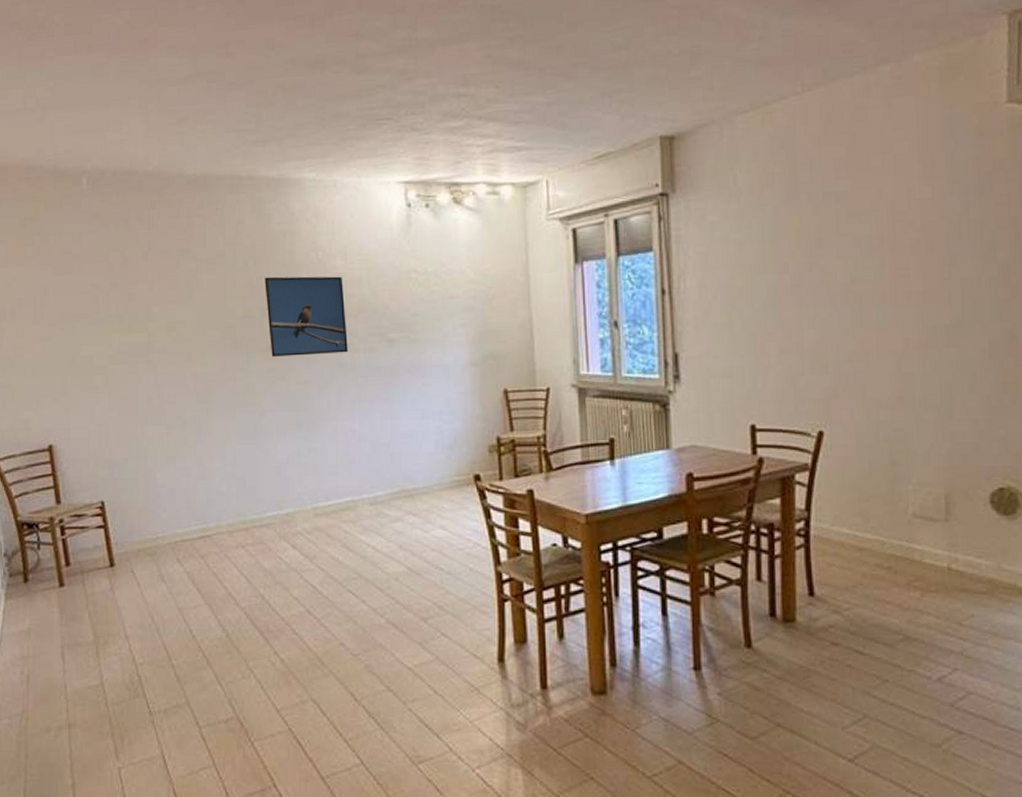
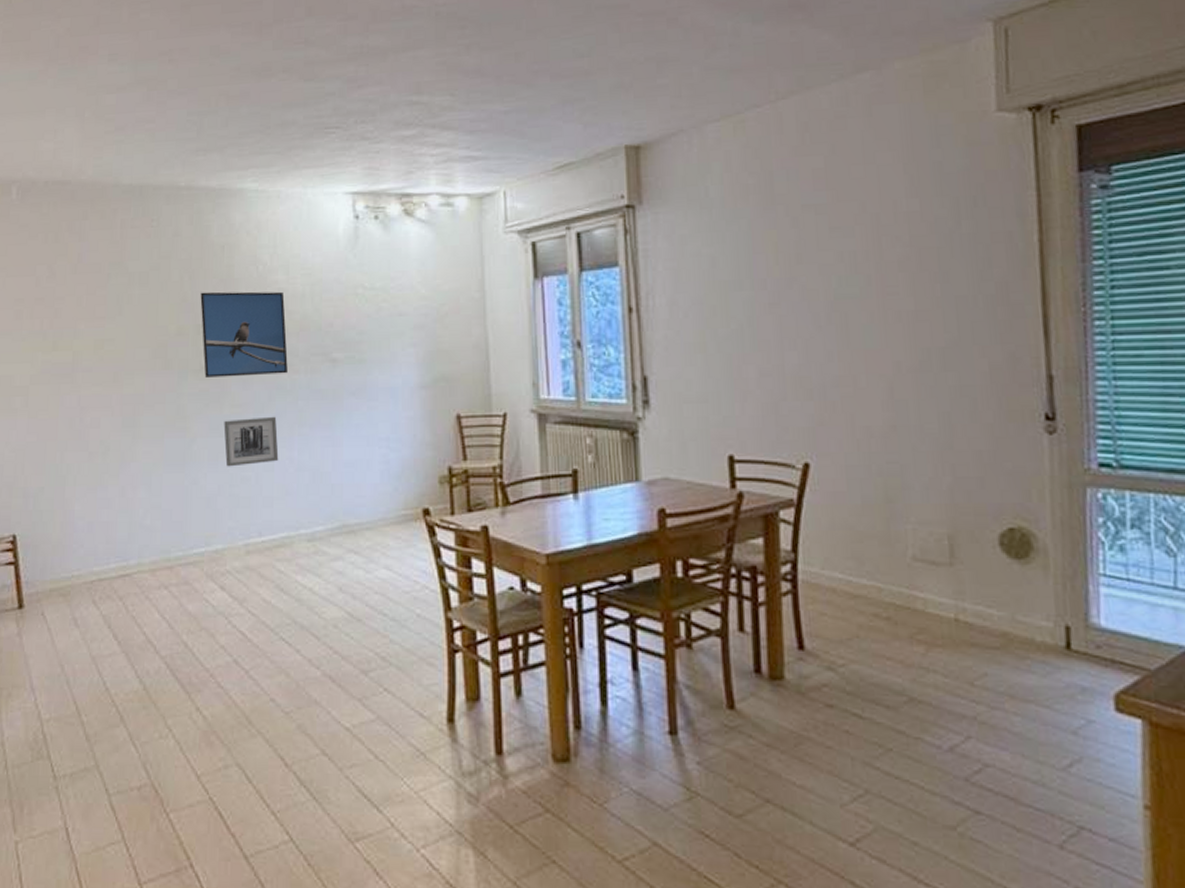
wall art: none [290,392,342,438] -> present [223,416,279,467]

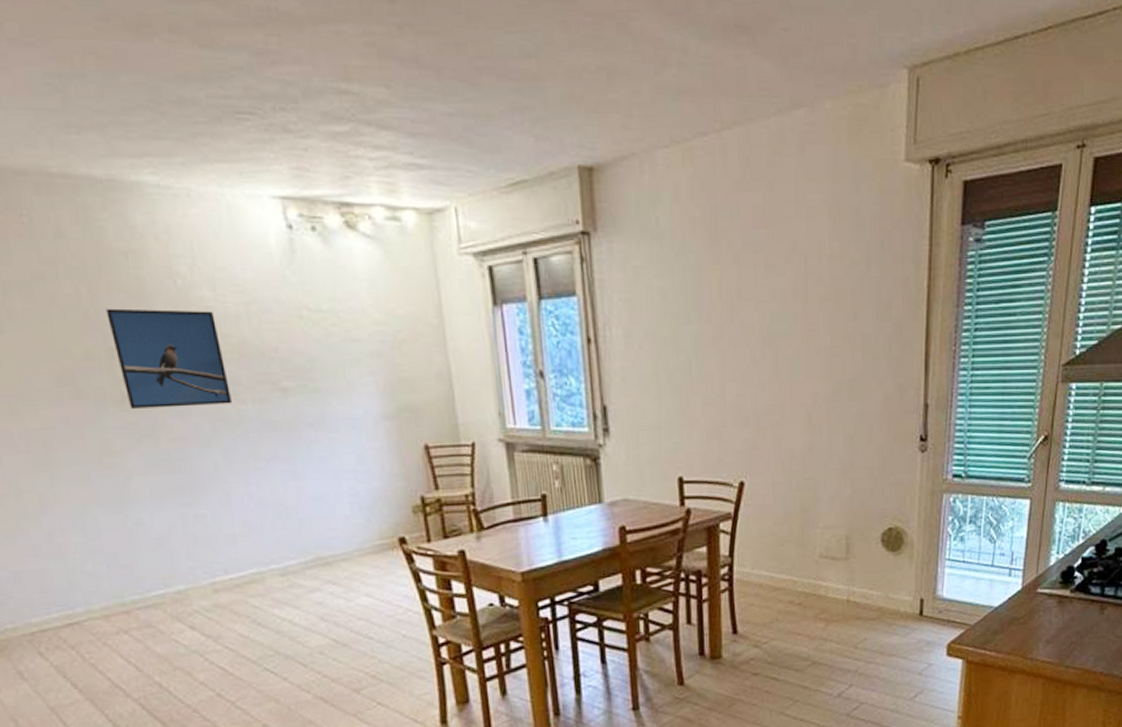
wall art: present [223,416,279,467] -> none [163,450,236,505]

